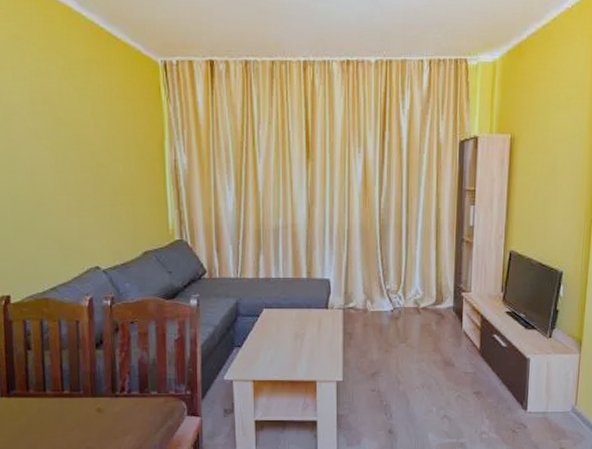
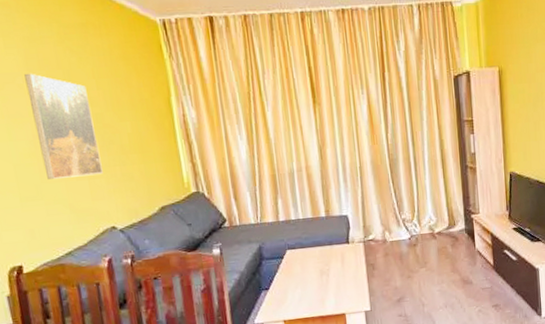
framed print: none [28,107,92,214] -> present [24,73,103,179]

